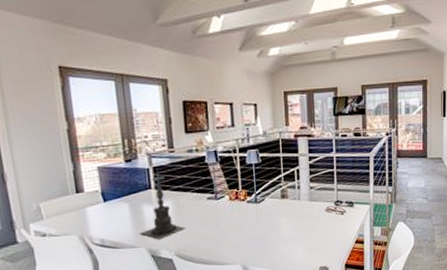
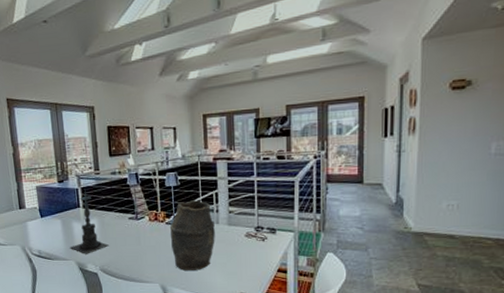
vase: none [251,177,297,249] -> present [169,200,215,271]

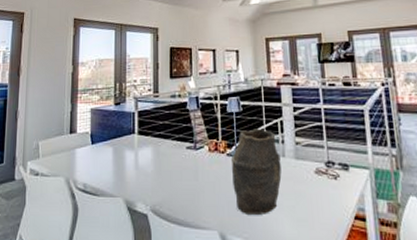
candle holder: present [69,189,109,254] -> none [119,113,163,190]

